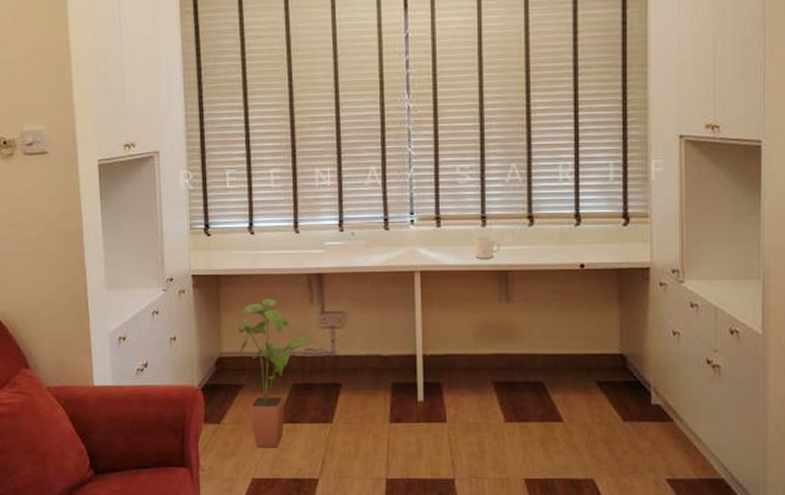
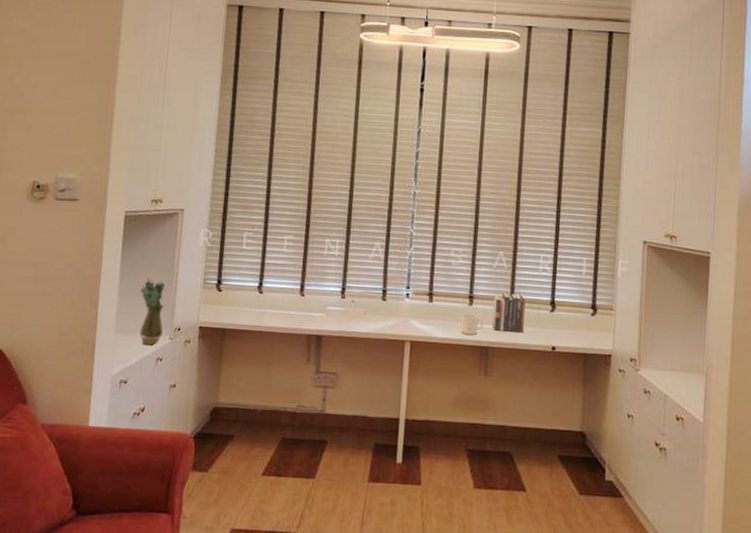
vase: none [125,229,155,299] -> present [139,279,166,346]
house plant: present [238,298,317,448] -> none [233,354,309,500]
books: none [509,209,546,252] -> present [492,292,526,333]

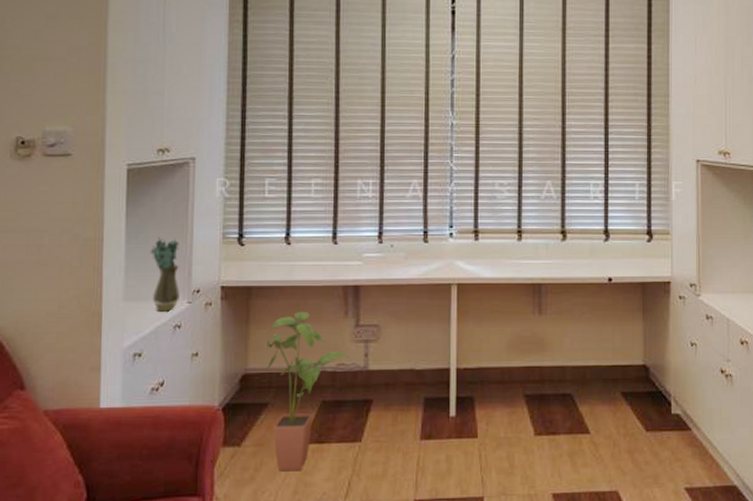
house plant: none [233,354,309,500] -> present [265,311,350,472]
mug: present [460,314,484,335] -> none [510,250,534,272]
books: present [492,292,526,333] -> none [543,224,578,265]

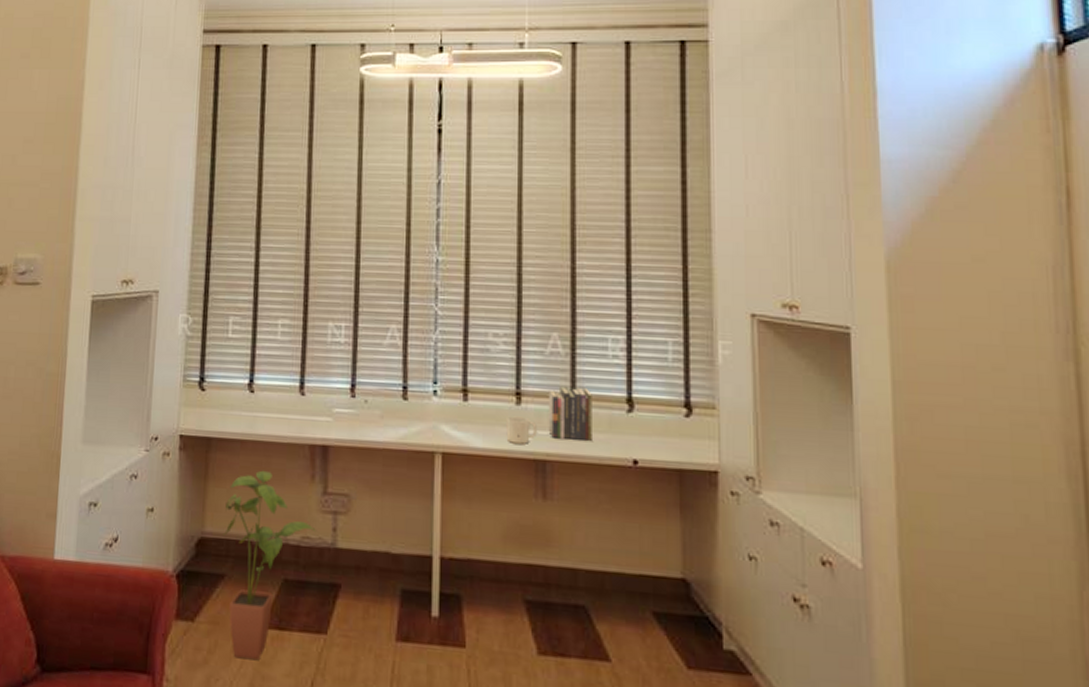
vase: present [150,238,180,312] -> none [110,377,140,459]
mug: none [510,250,534,272] -> present [506,416,537,444]
books: none [543,224,578,265] -> present [548,387,592,441]

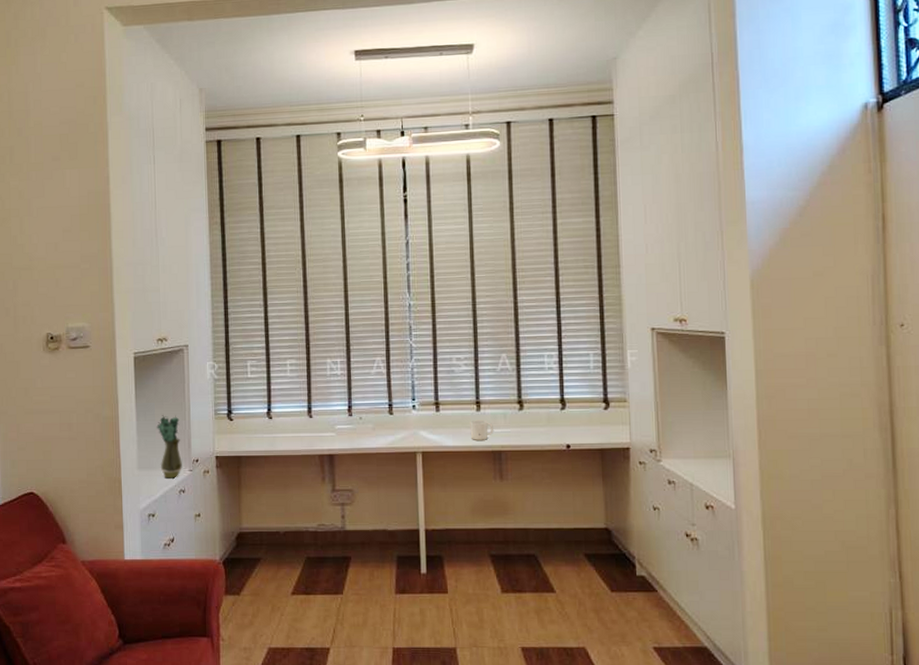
vase: none [110,377,140,459] -> present [156,415,182,479]
house plant: present [223,470,316,661] -> none [256,477,329,619]
books: present [548,387,592,441] -> none [501,394,535,434]

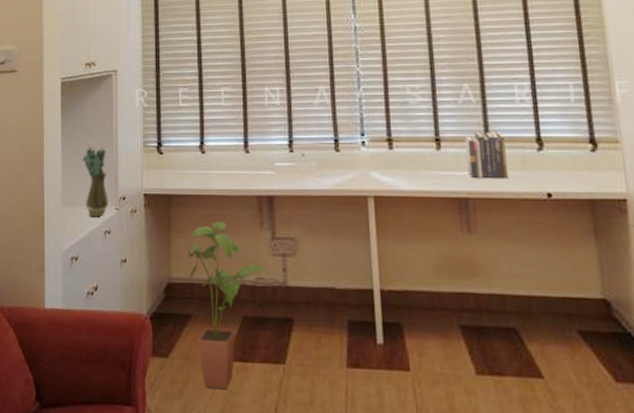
house plant: none [256,477,329,619] -> present [187,221,268,390]
mug: present [470,420,493,440] -> none [429,160,458,185]
books: none [501,394,535,434] -> present [464,132,508,178]

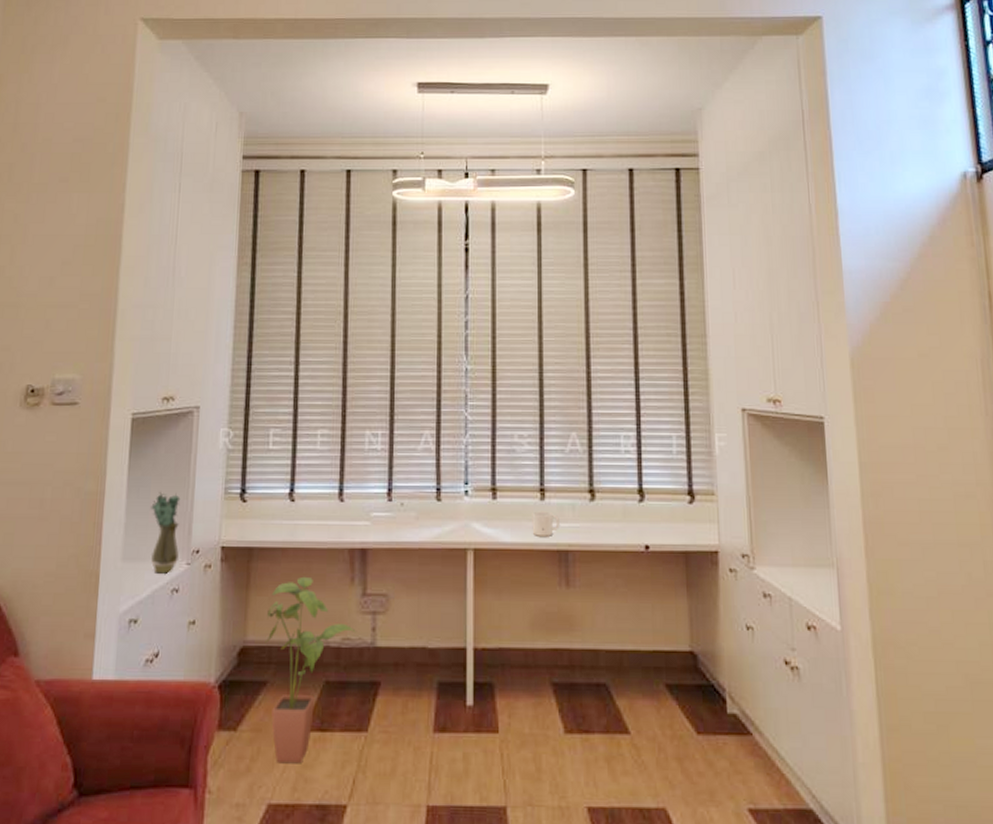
mug: none [429,160,458,185] -> present [532,511,559,536]
books: present [464,132,508,178] -> none [569,482,609,530]

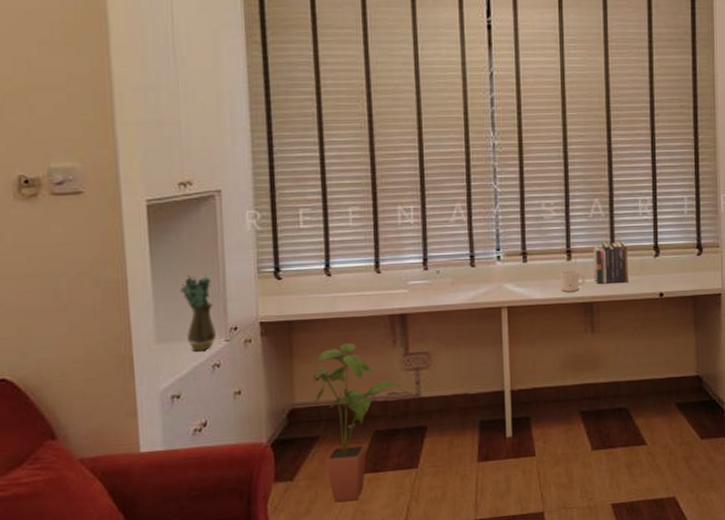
books: none [569,482,609,530] -> present [593,241,628,284]

